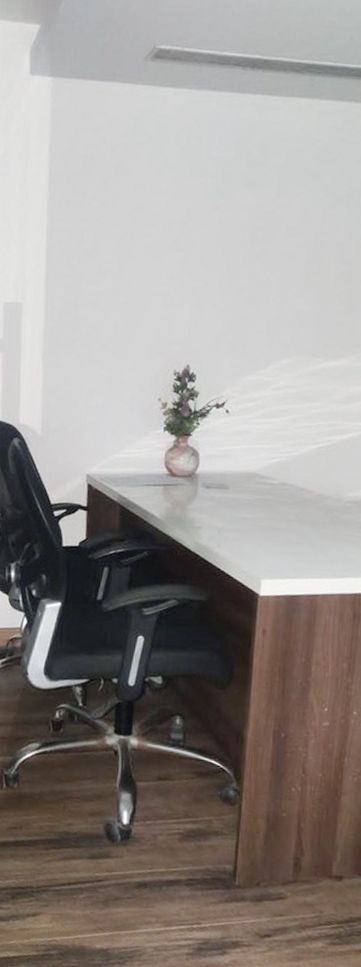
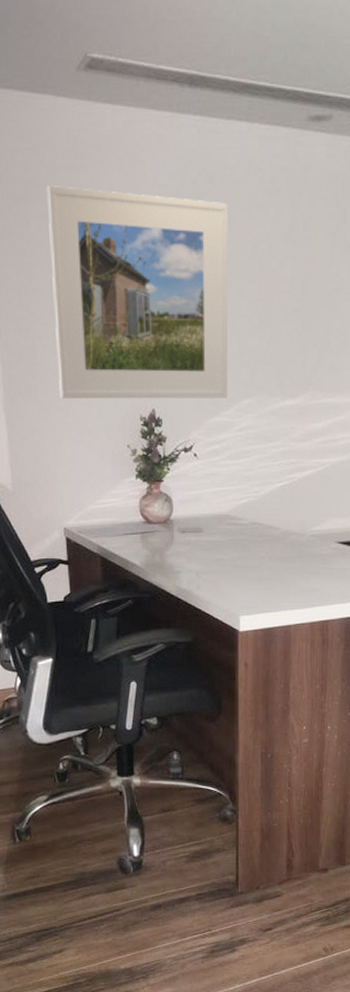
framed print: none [96,160,282,357] -> present [46,186,229,399]

